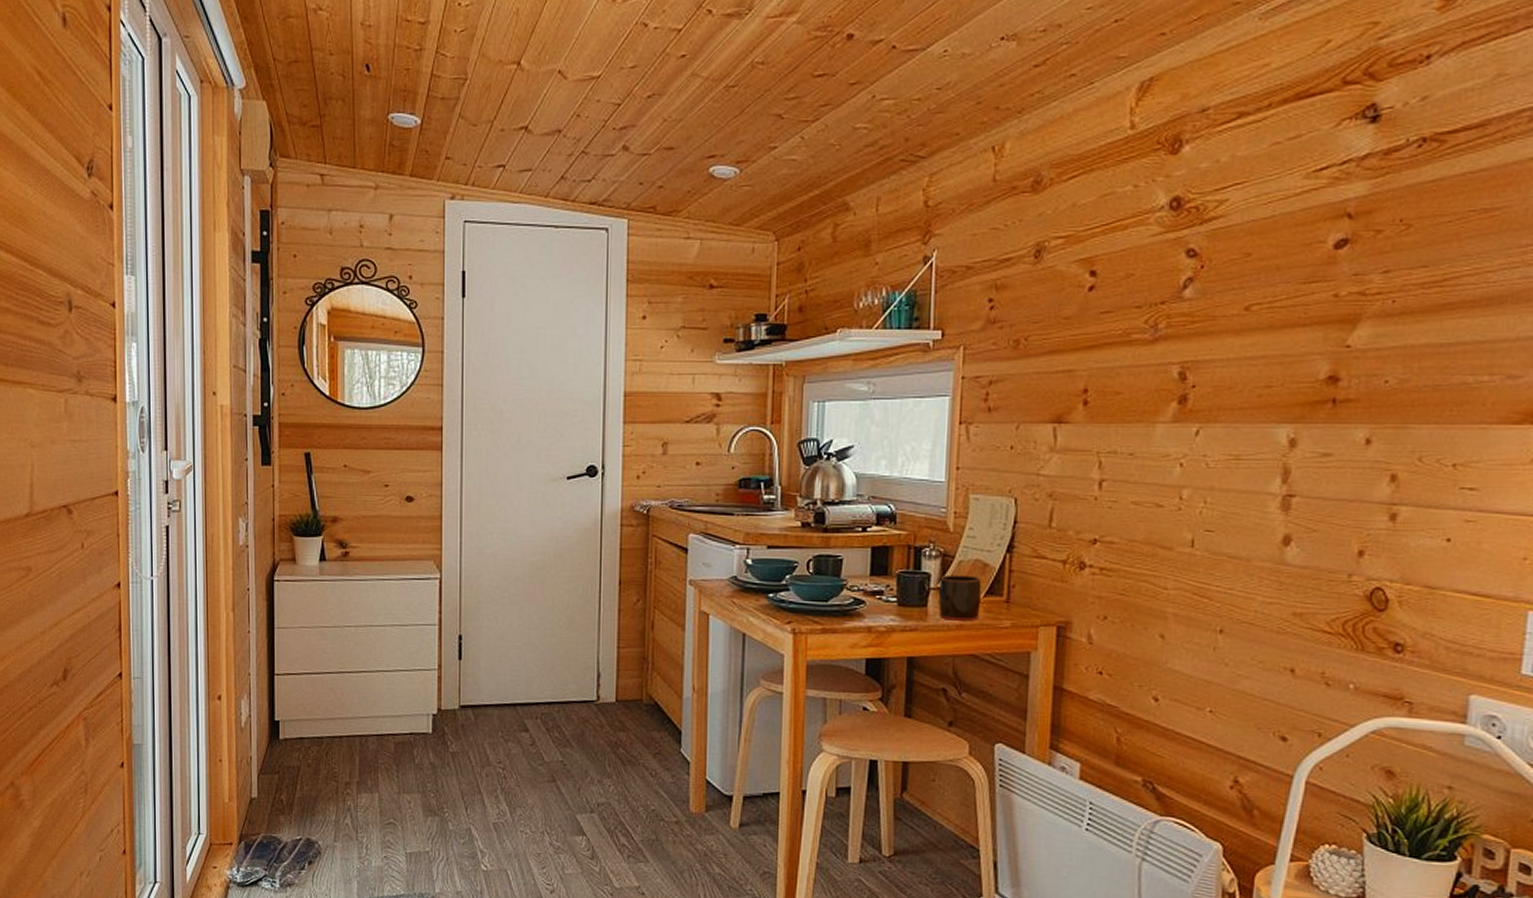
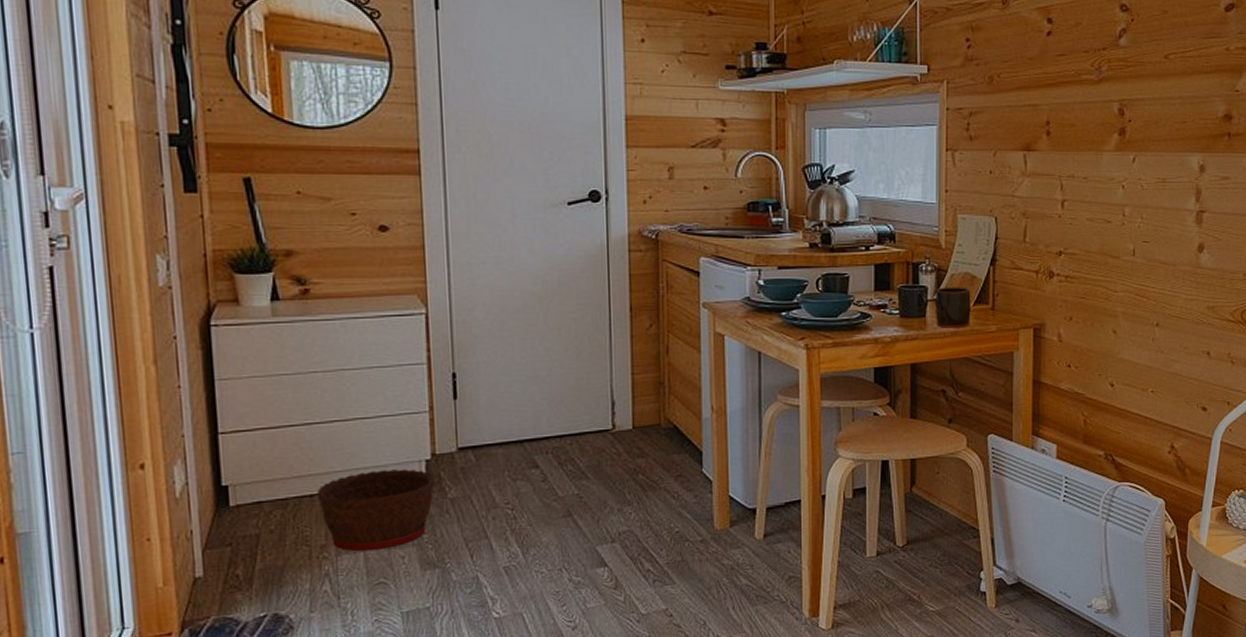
basket: none [345,719,440,792] -> present [317,469,436,551]

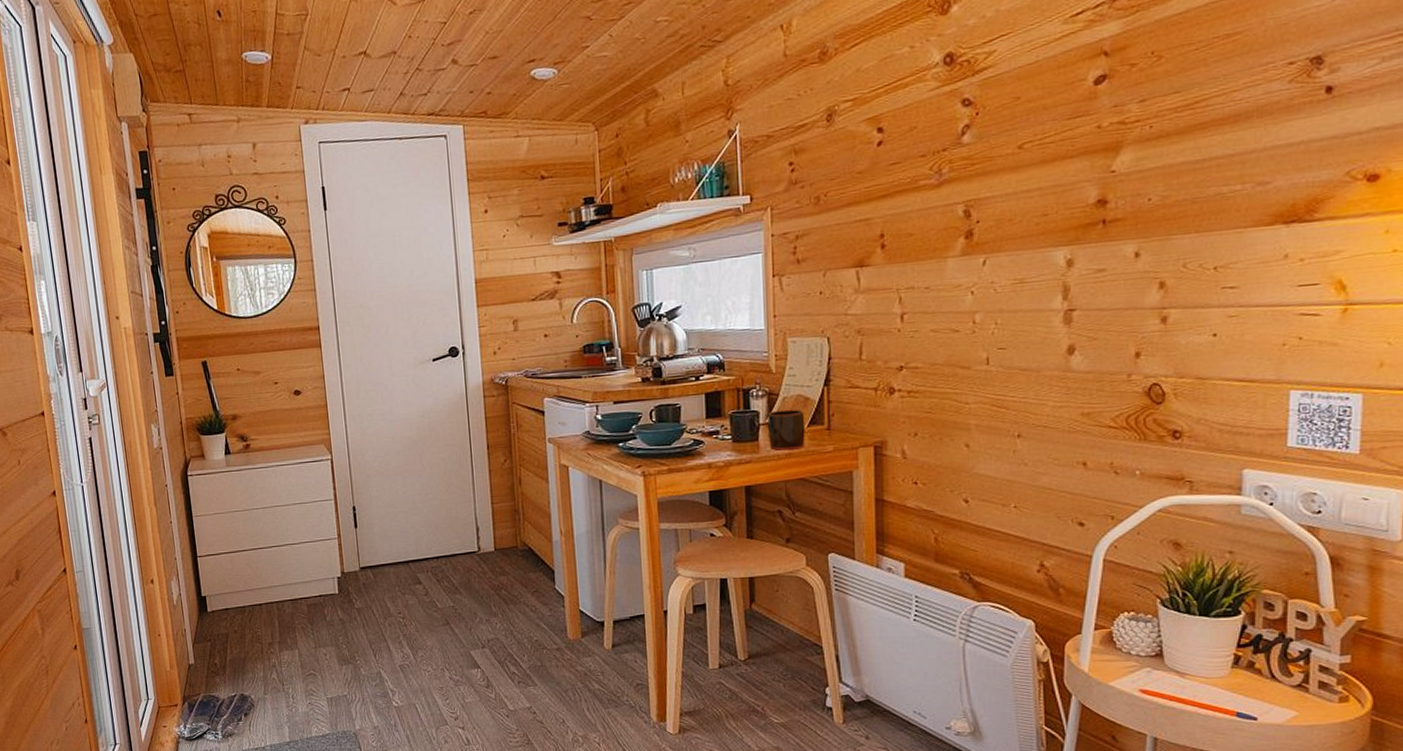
basket: present [317,469,436,551] -> none [263,584,346,648]

